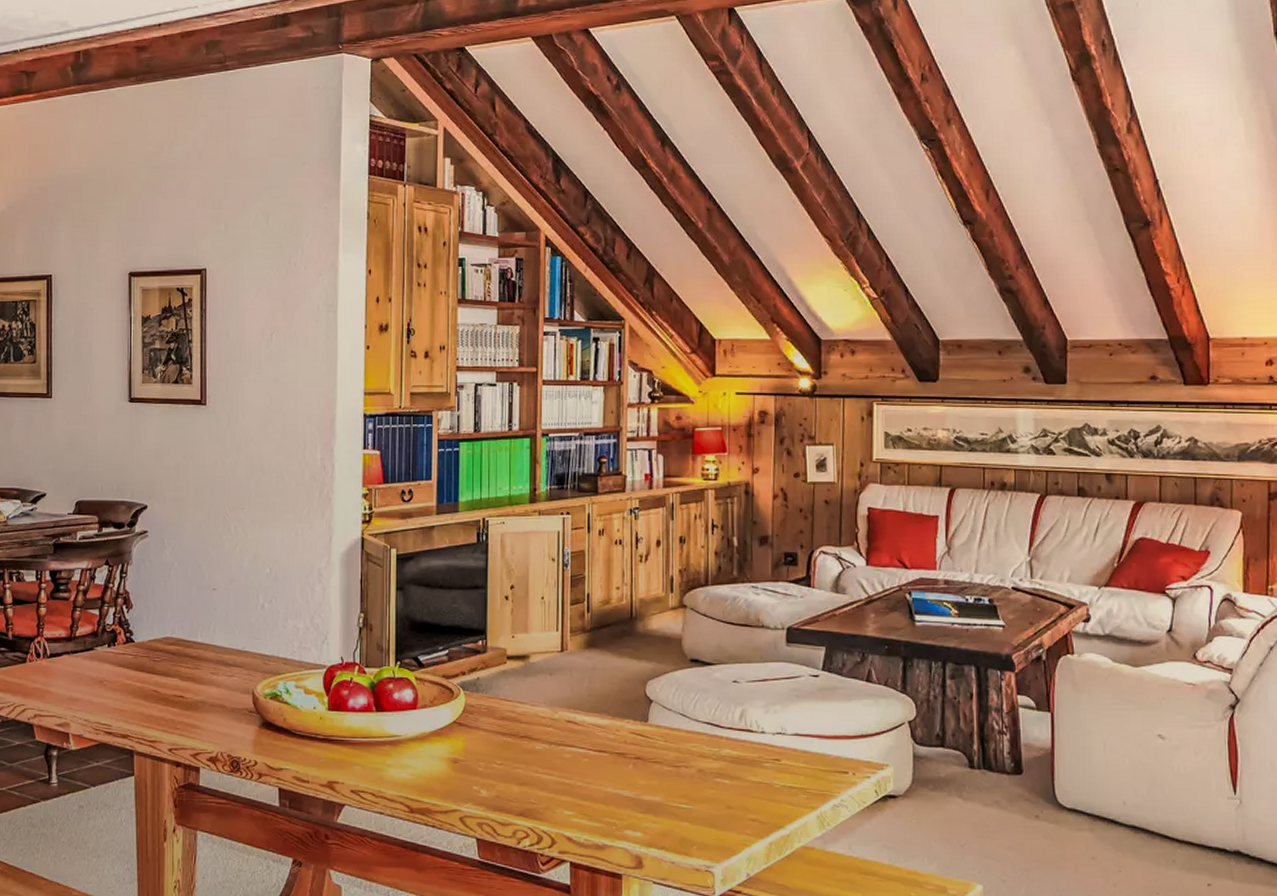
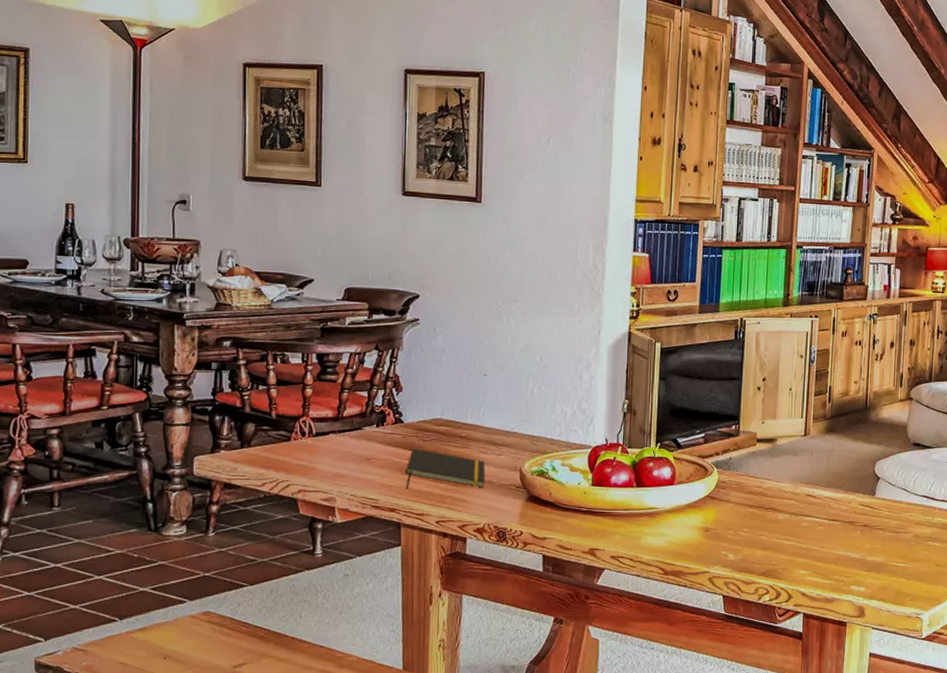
notepad: none [136,669,217,714] -> present [405,448,486,489]

